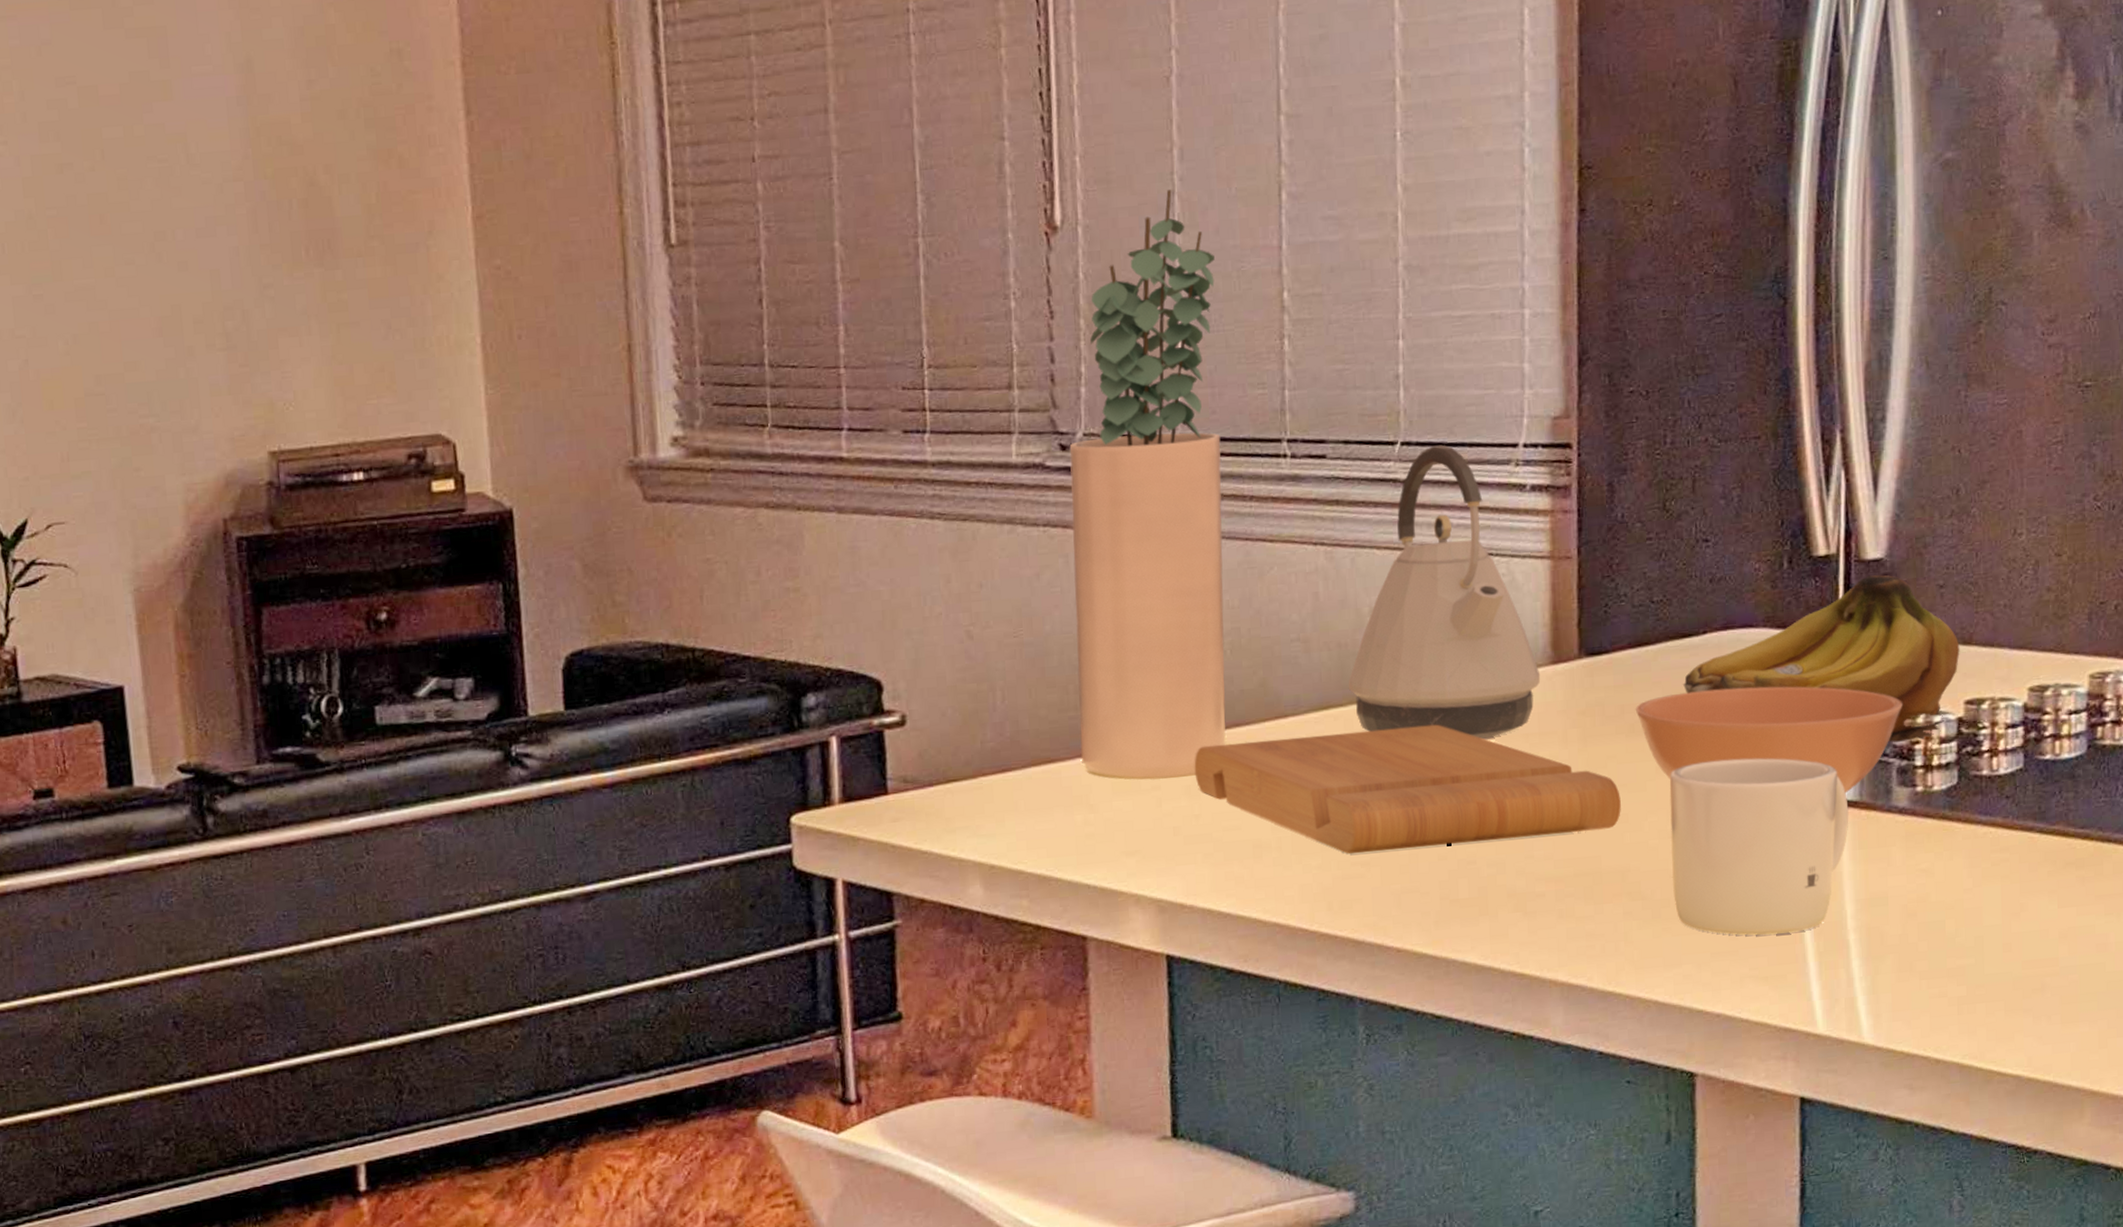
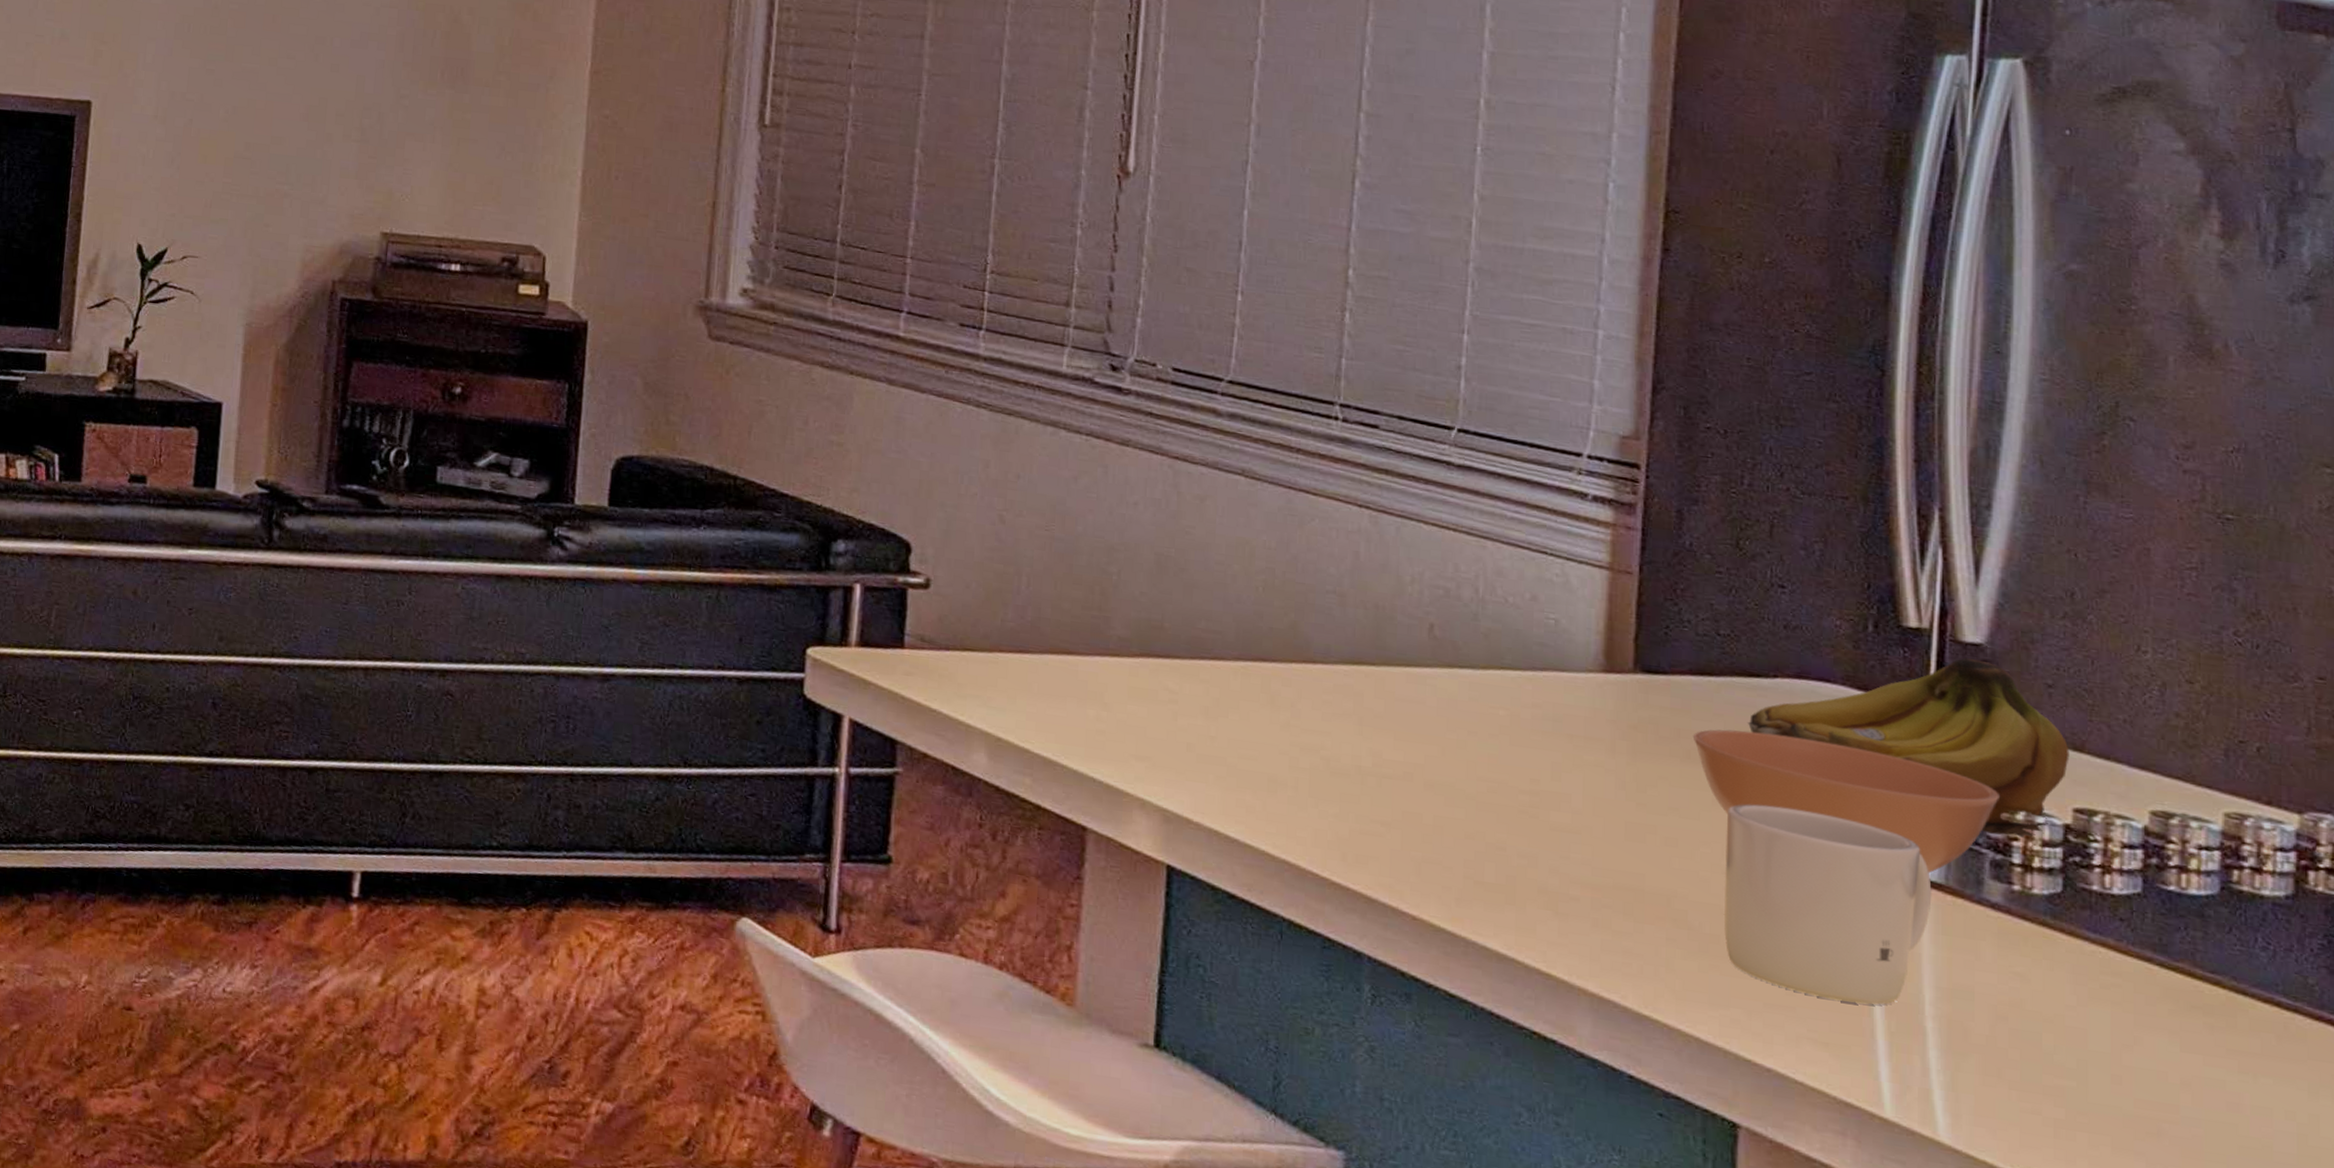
vase: present [1069,190,1226,780] -> none [1100,159,1282,699]
cutting board: present [1194,724,1621,854] -> none [1214,672,1671,849]
kettle: present [1348,445,1541,739] -> none [1382,438,1590,730]

